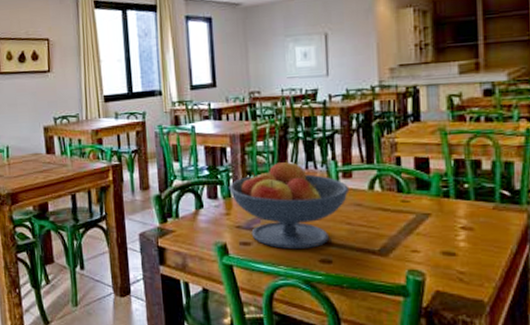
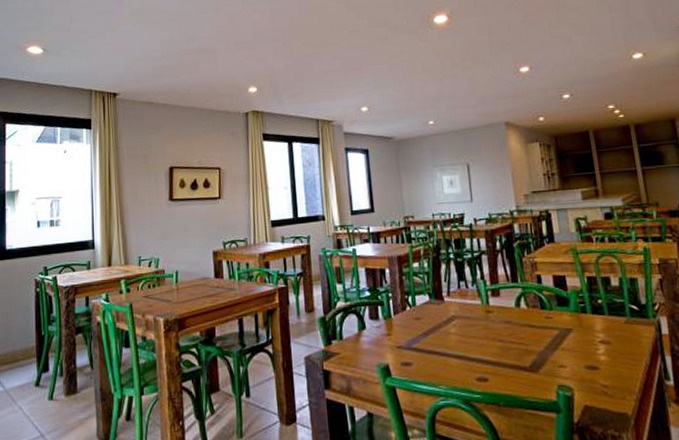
fruit bowl: present [229,160,350,250] -> none [389,280,499,369]

